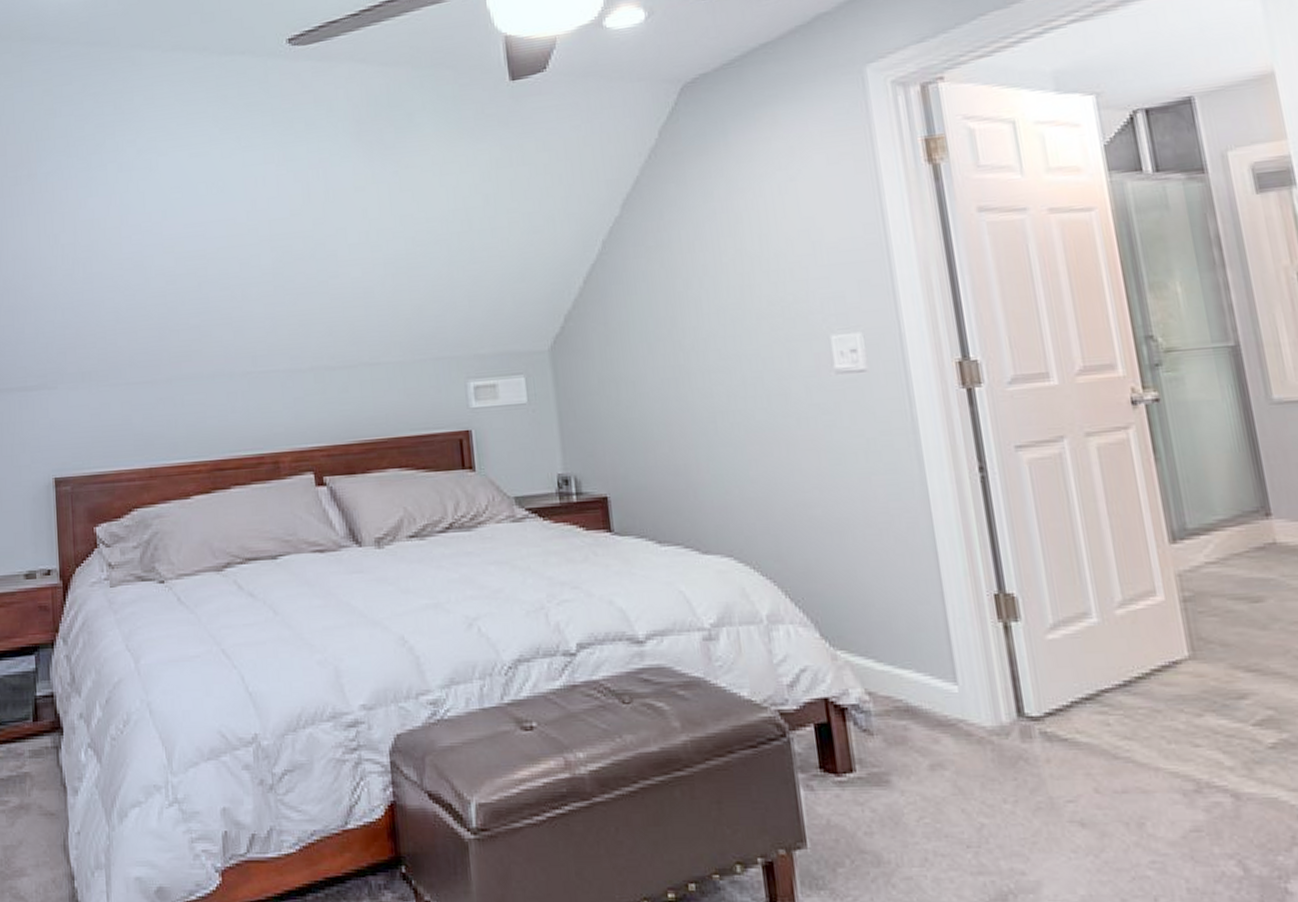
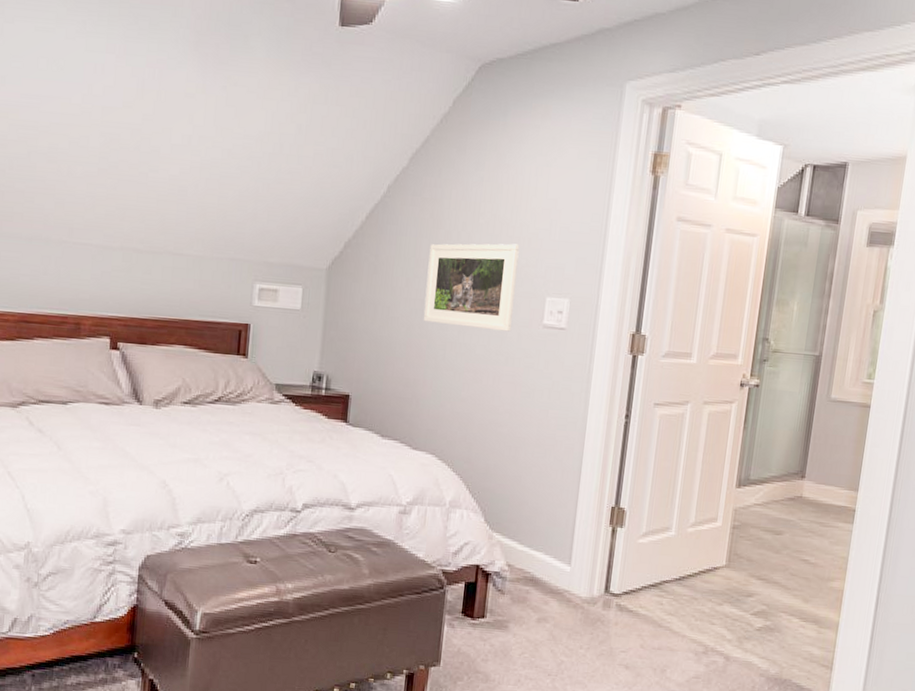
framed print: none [668,278,794,392] -> present [423,243,520,332]

